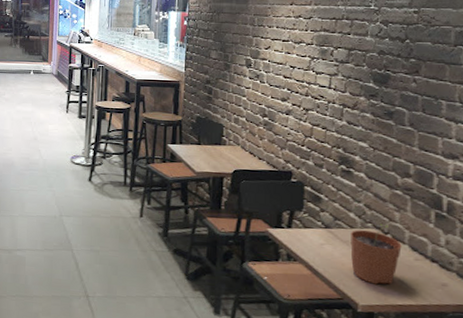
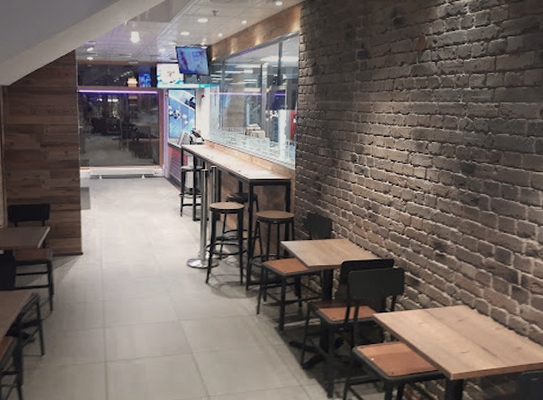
plant pot: present [350,223,402,285] -> none [443,300,486,354]

